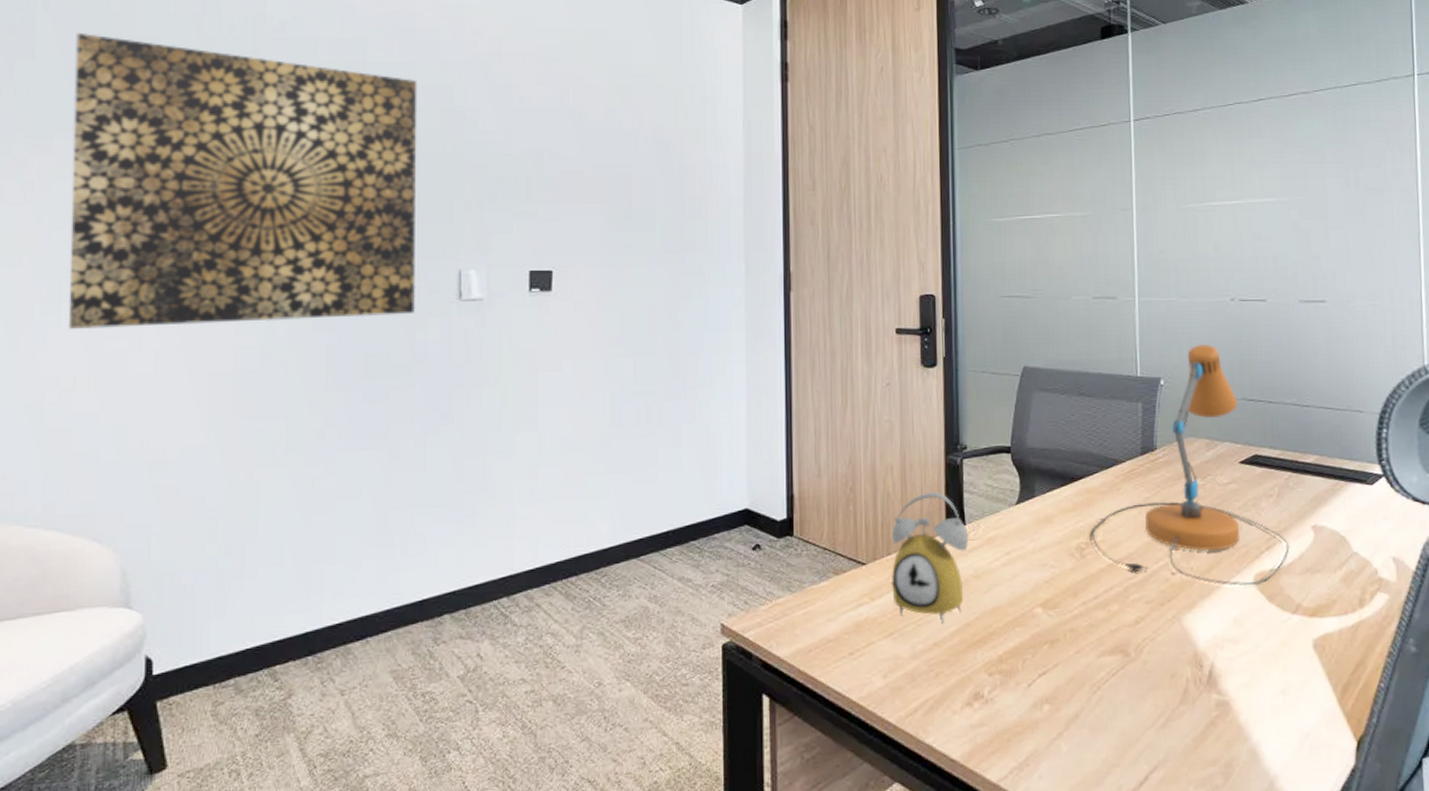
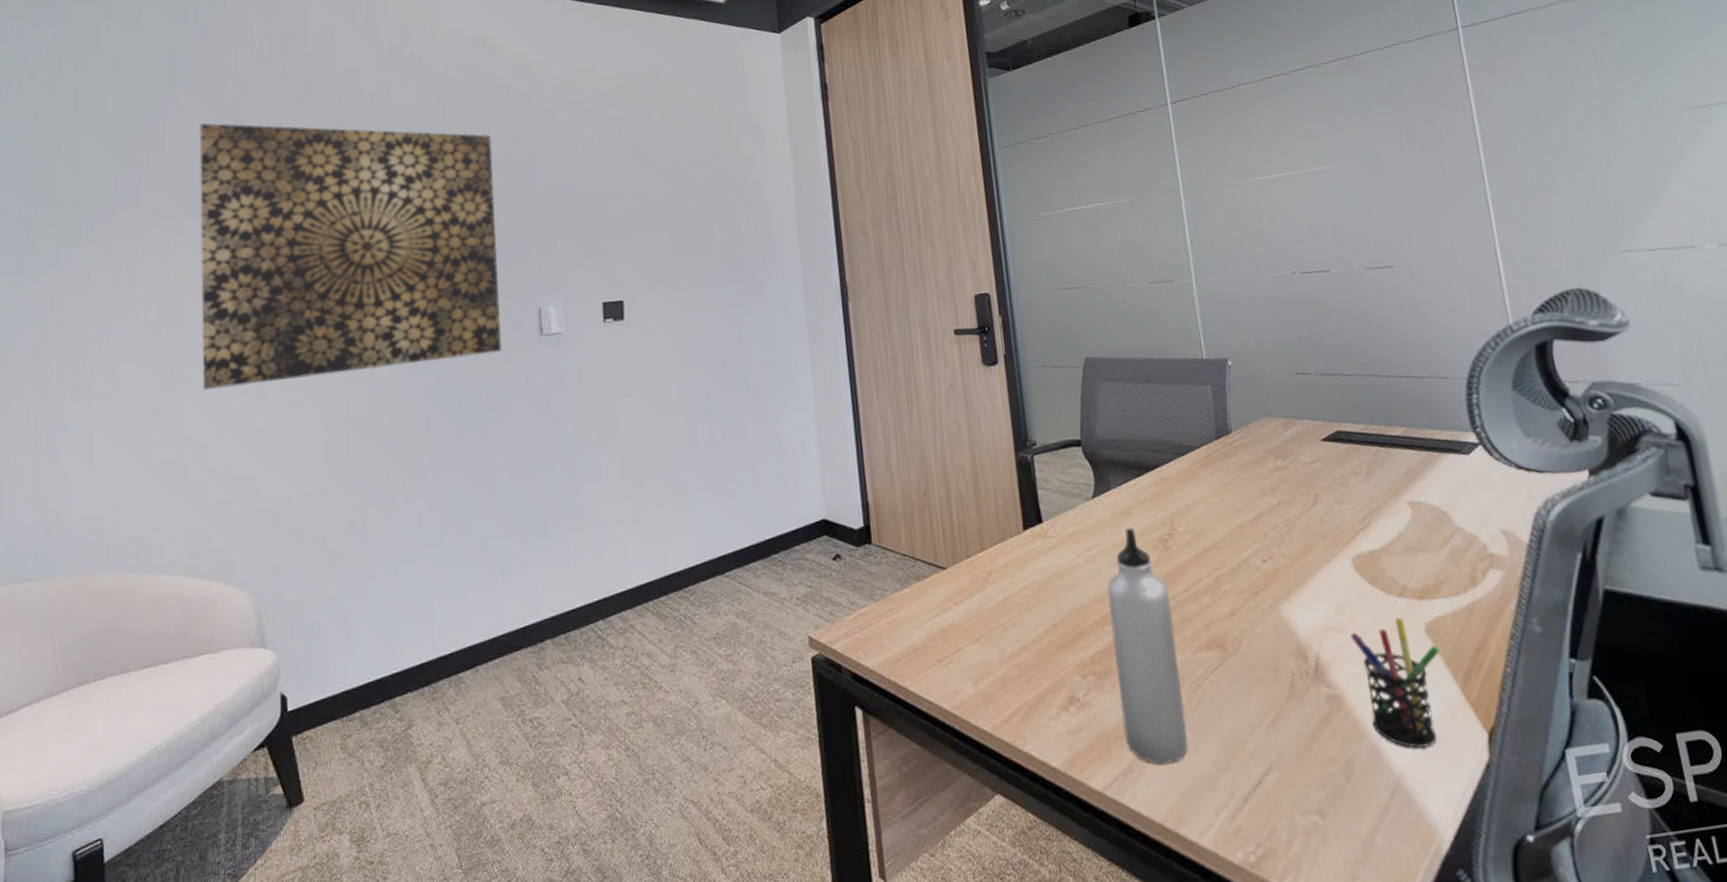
alarm clock: present [892,492,968,624] -> none [969,490,1048,626]
water bottle: none [1021,534,1084,760] -> present [1107,527,1188,765]
desk lamp: present [1091,344,1290,587] -> none [1173,321,1387,571]
pen holder: none [1244,632,1324,754] -> present [1350,617,1440,749]

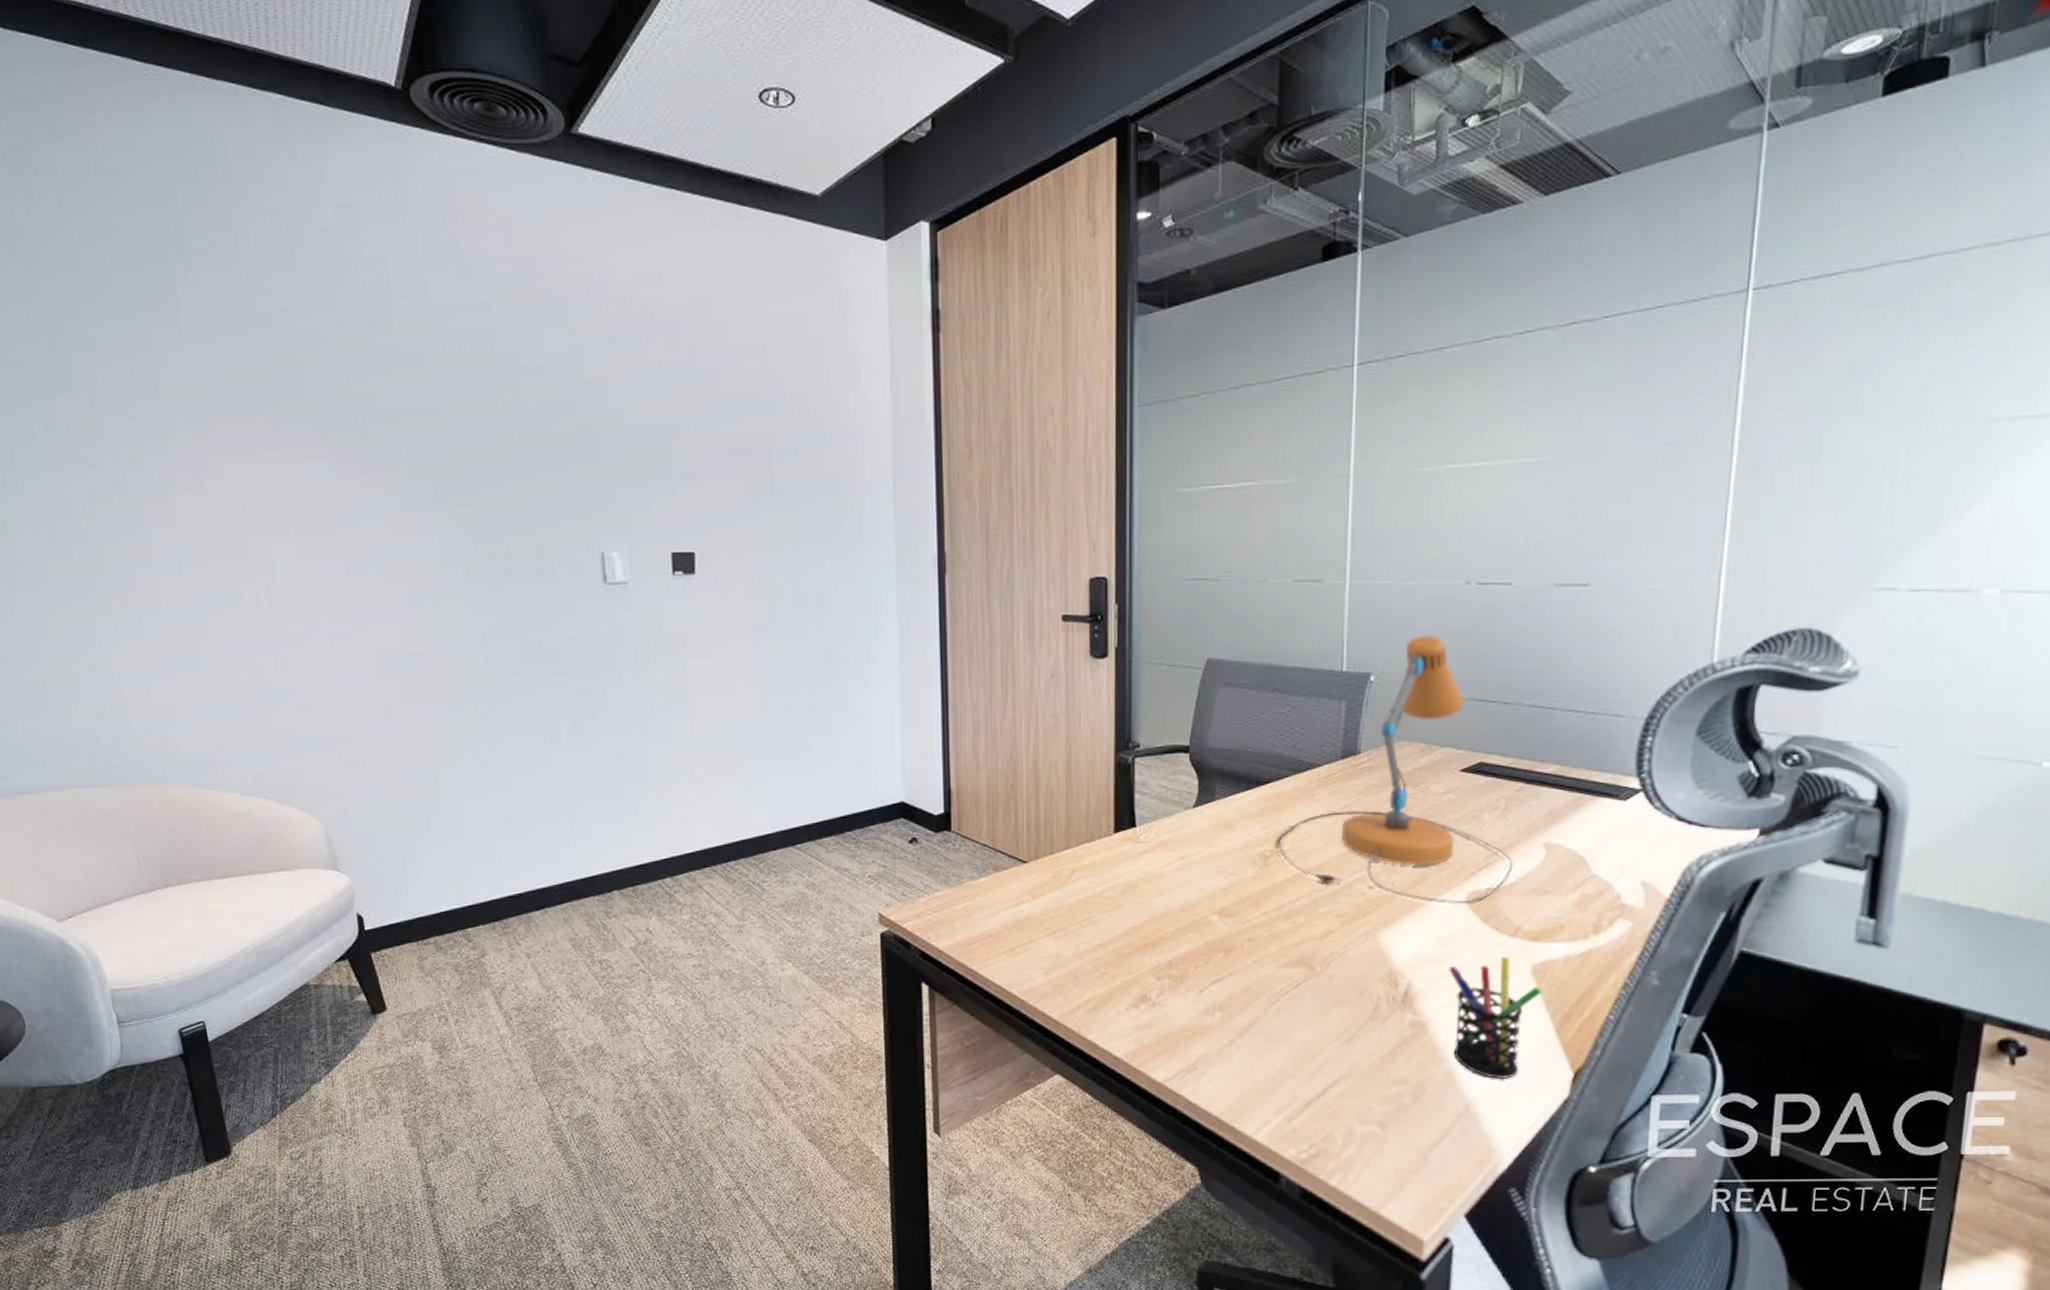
wall art: present [199,122,503,390] -> none [215,309,564,613]
water bottle: present [1107,527,1188,765] -> none [1193,840,1262,1065]
desk lamp: none [1173,321,1387,571] -> present [1277,635,1513,905]

